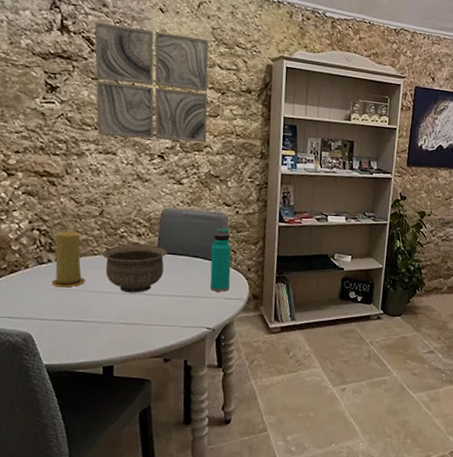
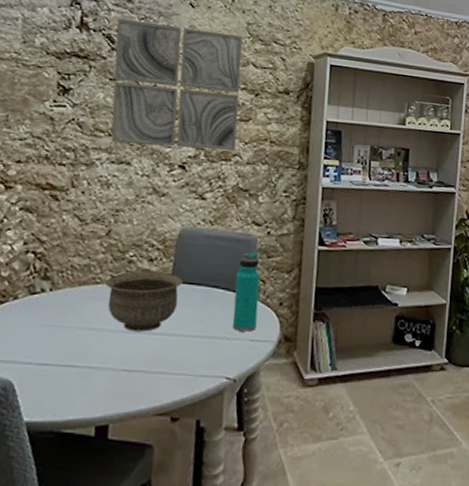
candle: present [51,231,85,288] -> none [42,254,83,324]

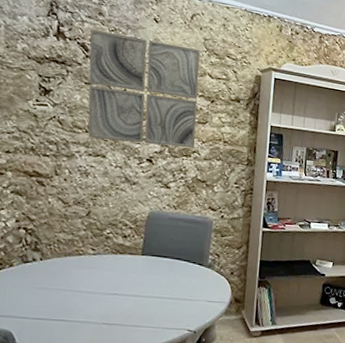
bowl: present [104,271,184,332] -> none [86,245,153,294]
water bottle: present [232,251,260,332] -> none [193,231,215,295]

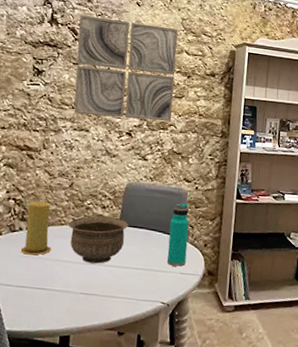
candle: none [35,230,69,287] -> present [20,201,51,255]
bowl: none [86,245,153,294] -> present [67,216,129,264]
water bottle: none [193,231,215,295] -> present [167,202,189,267]

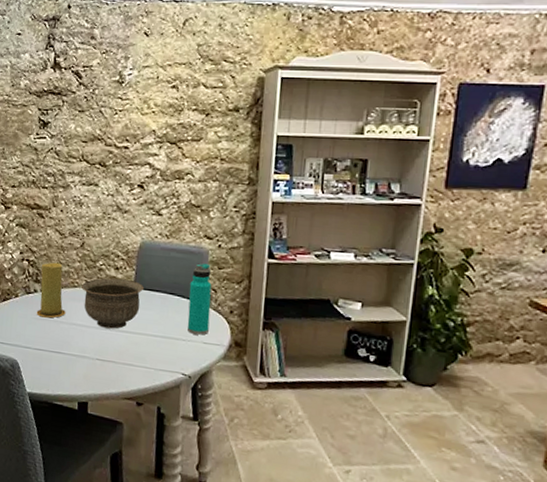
wall art: present [73,15,178,122] -> none [81,55,194,170]

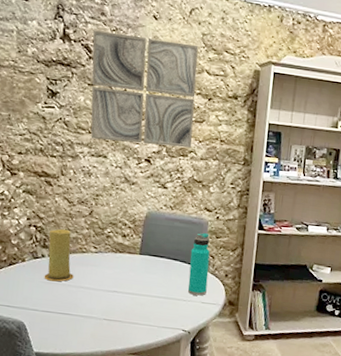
bowl: present [80,278,145,329] -> none [88,244,150,292]
wall art: none [81,55,194,170] -> present [90,30,199,148]

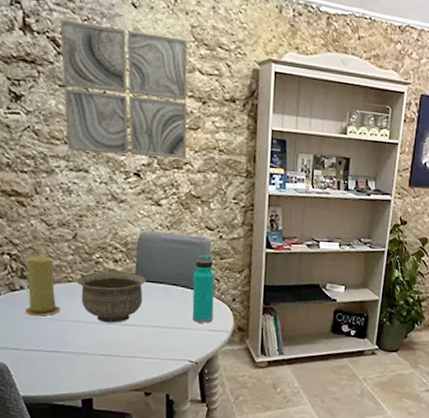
bowl: none [88,244,150,292] -> present [76,271,147,323]

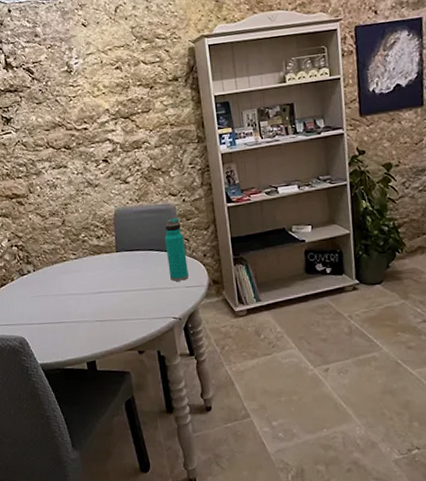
candle: present [25,255,60,316] -> none [29,242,60,294]
wall art: present [60,19,188,160] -> none [31,40,144,153]
bowl: present [76,271,147,323] -> none [69,245,126,292]

